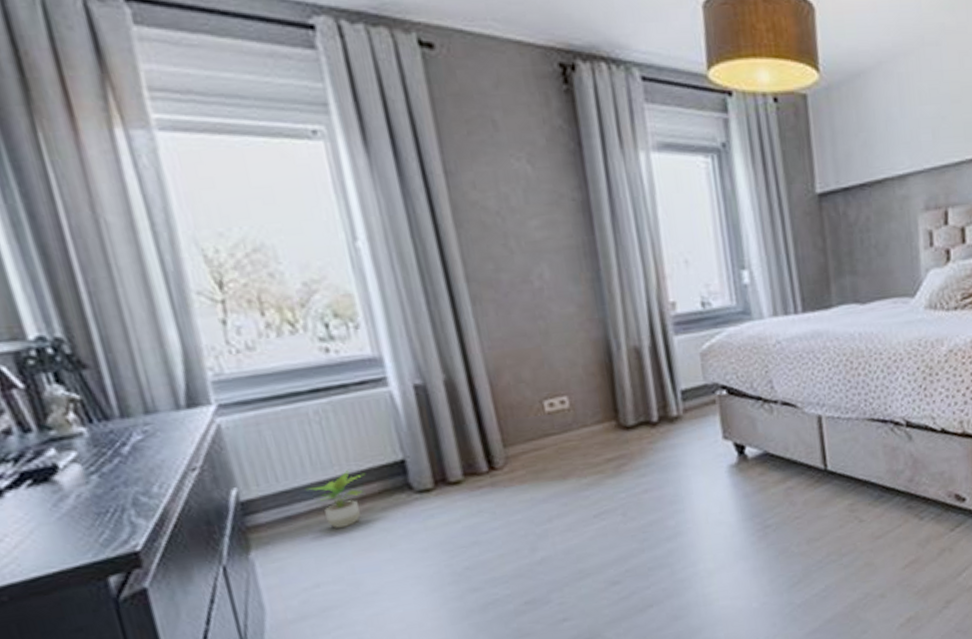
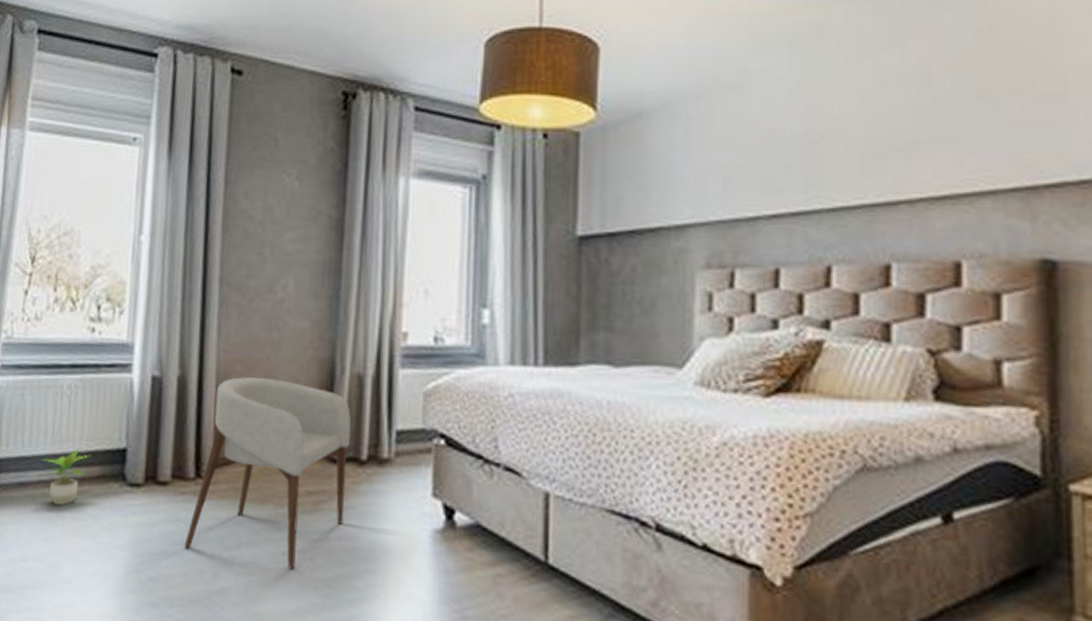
armchair: none [490,365,647,534] -> present [184,376,351,569]

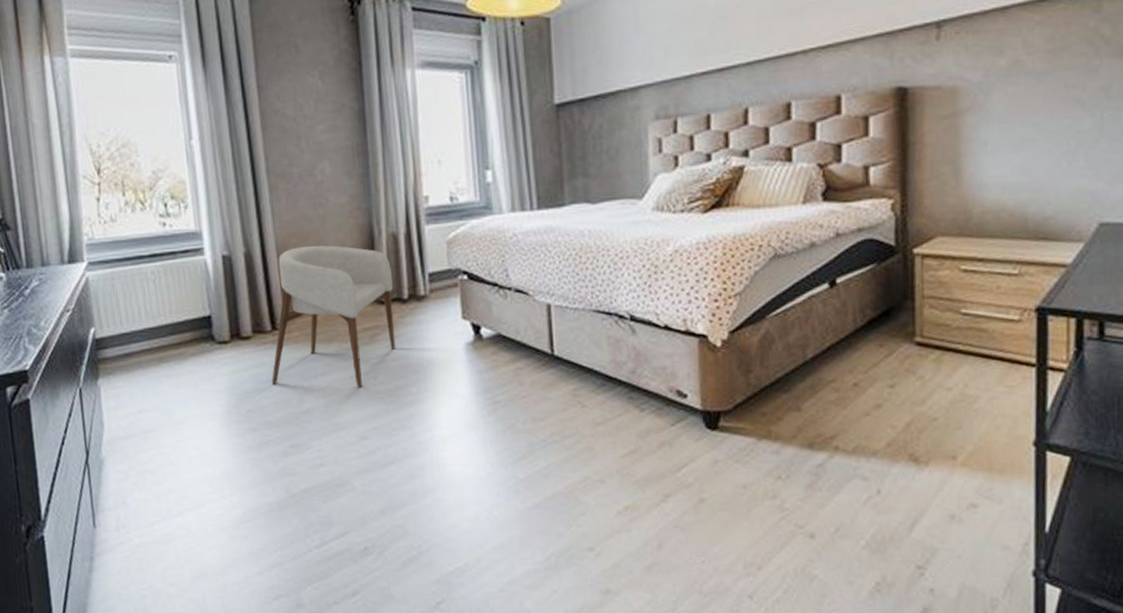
potted plant: present [44,448,91,506] -> none [142,321,182,367]

